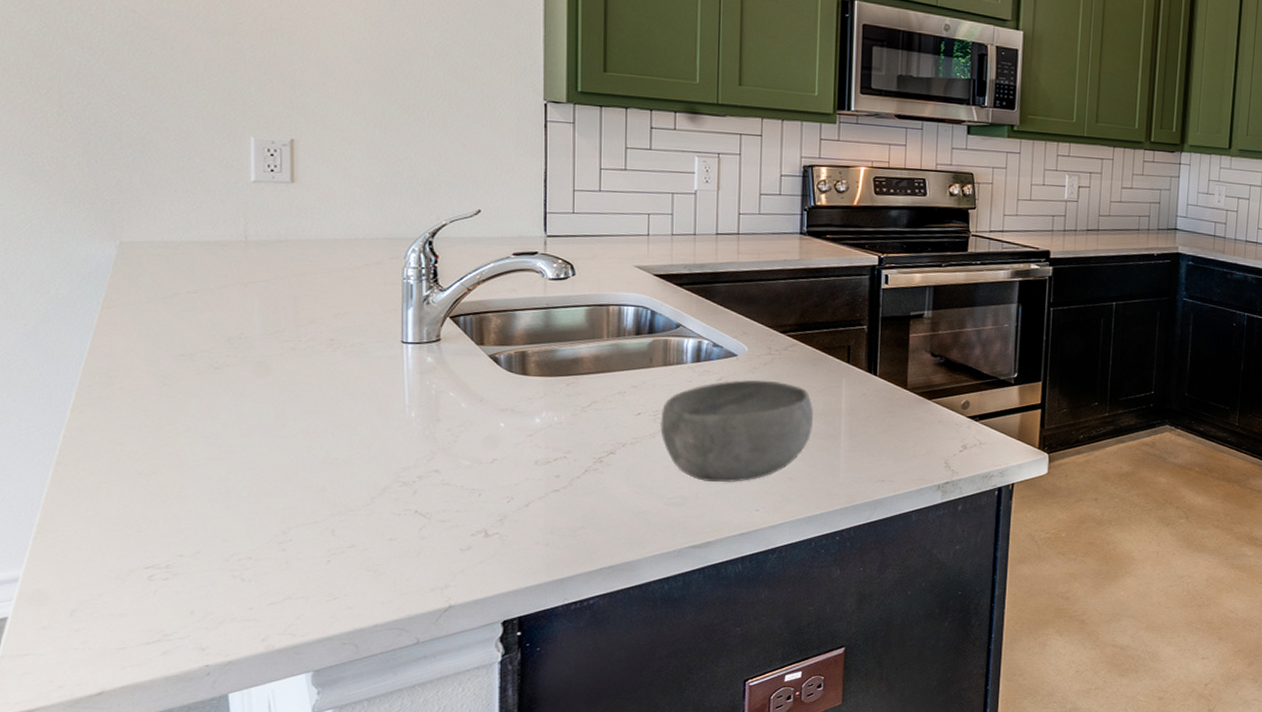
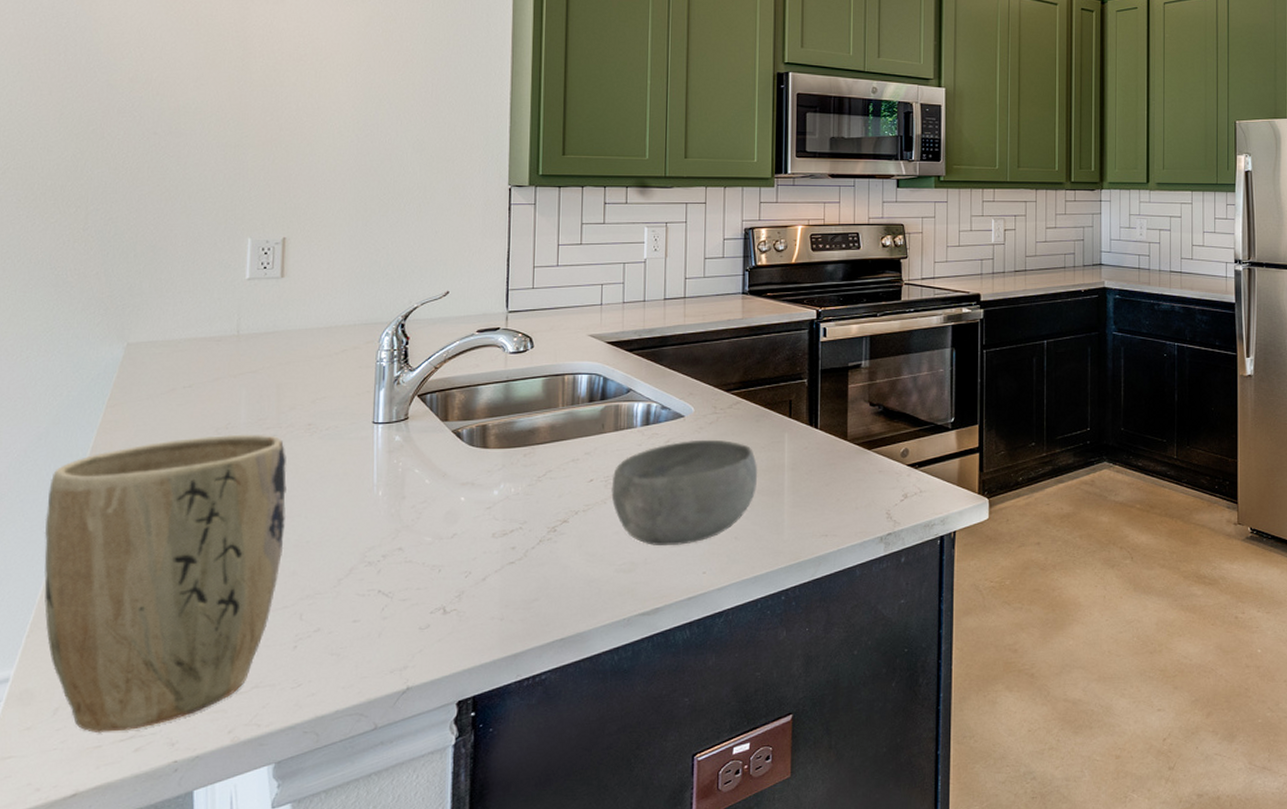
plant pot: none [42,344,311,636] -> present [44,434,287,734]

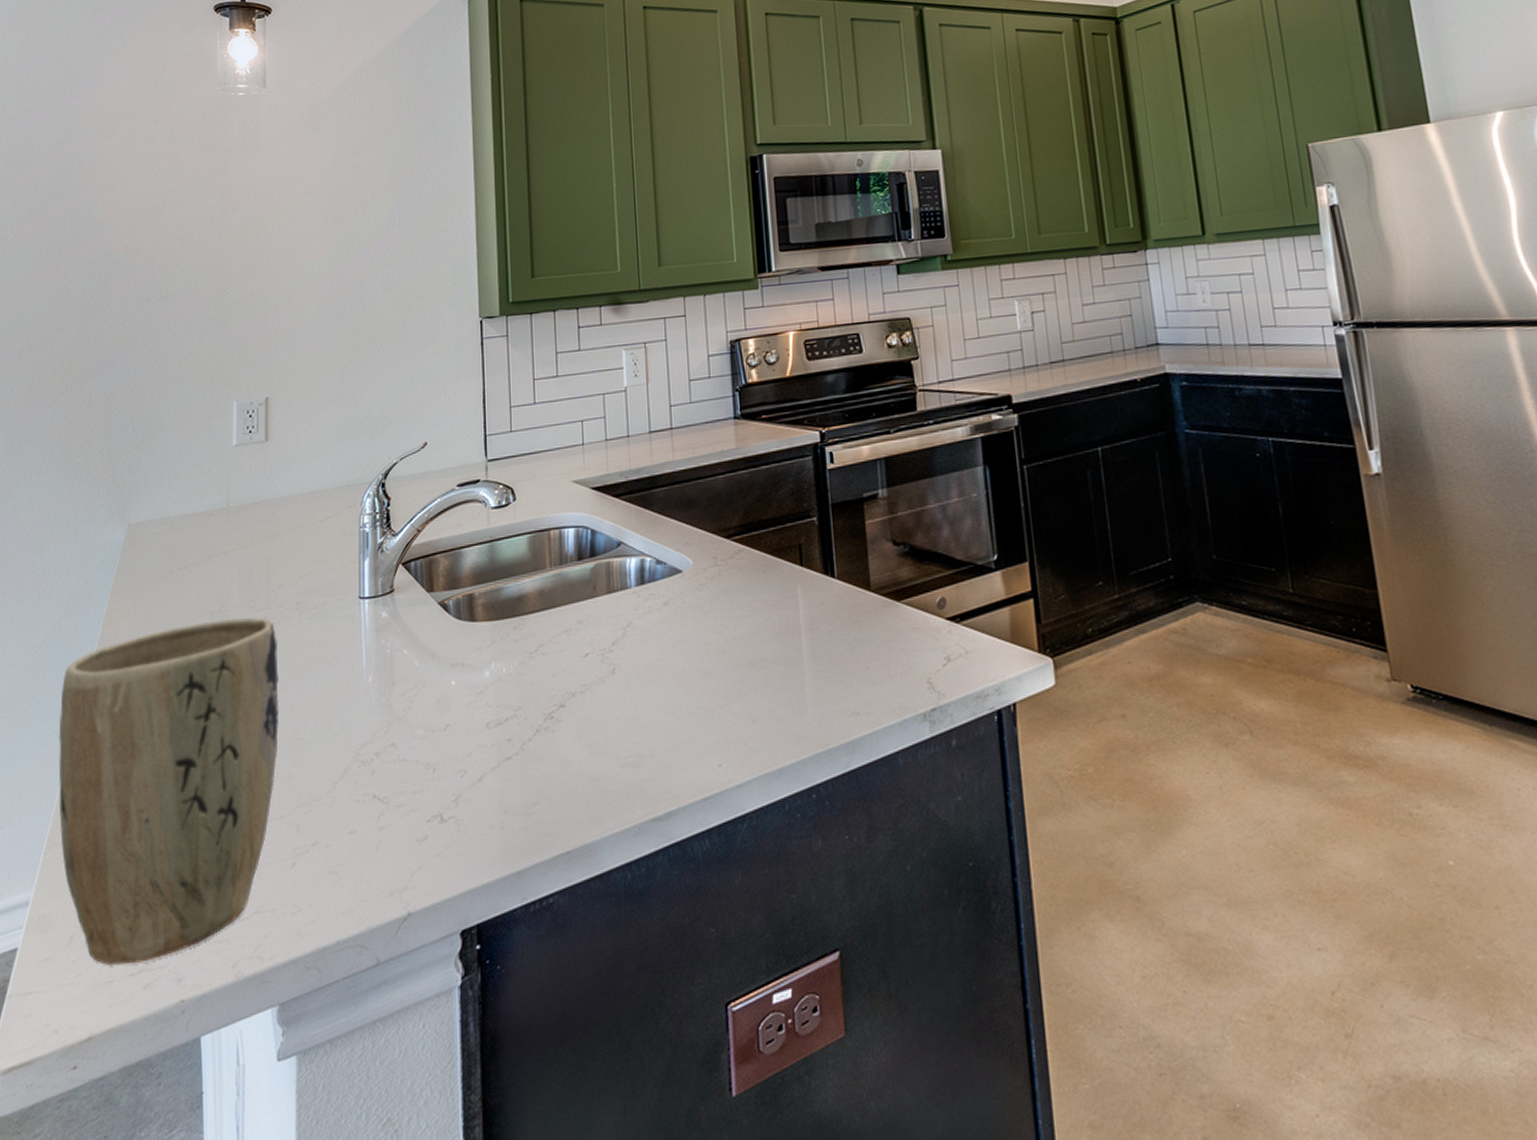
bowl: present [611,439,758,546] -> none [609,597,771,734]

